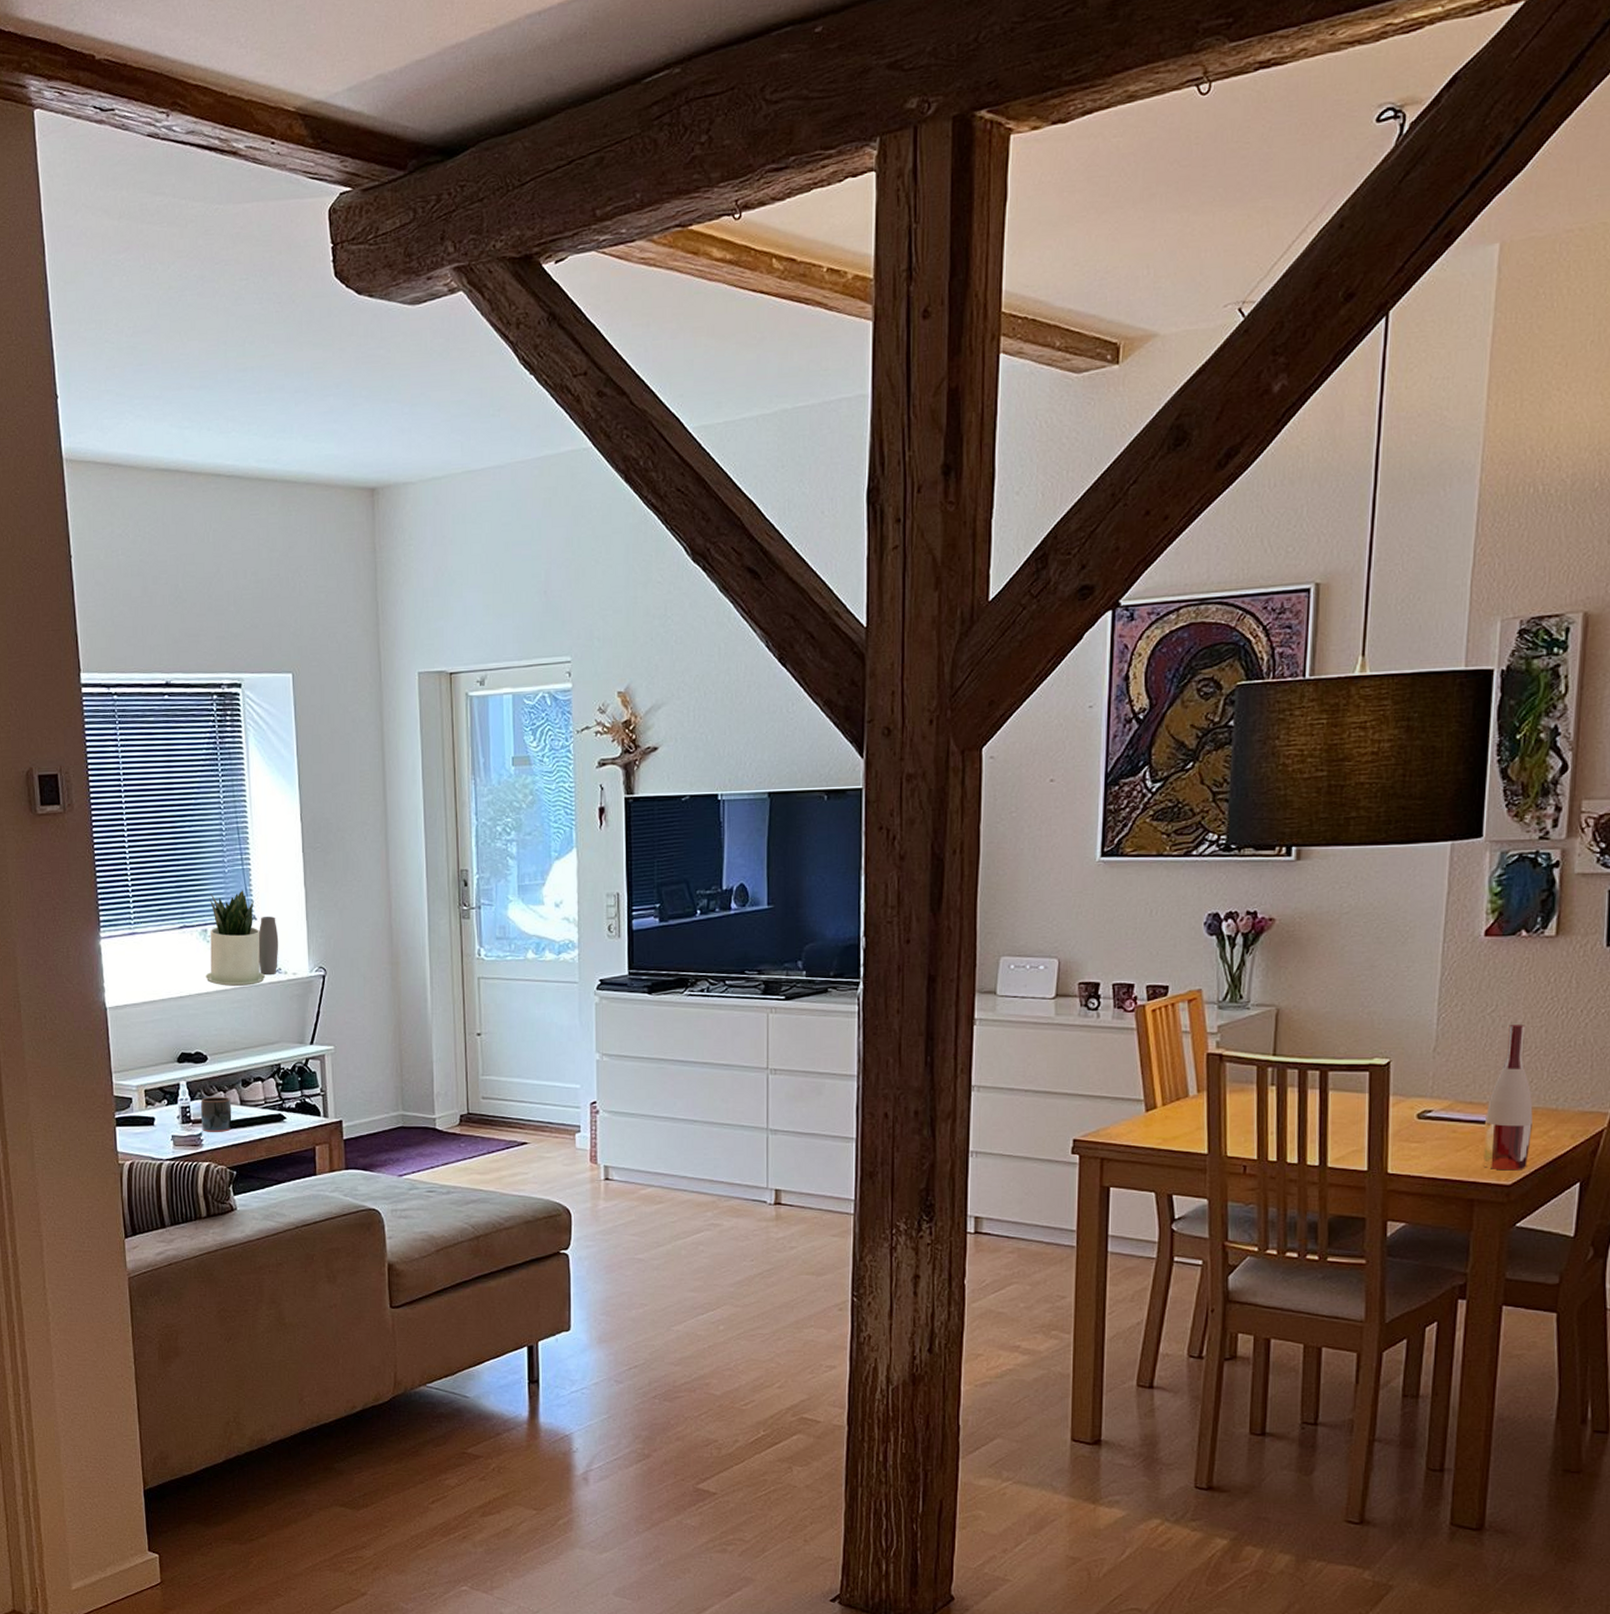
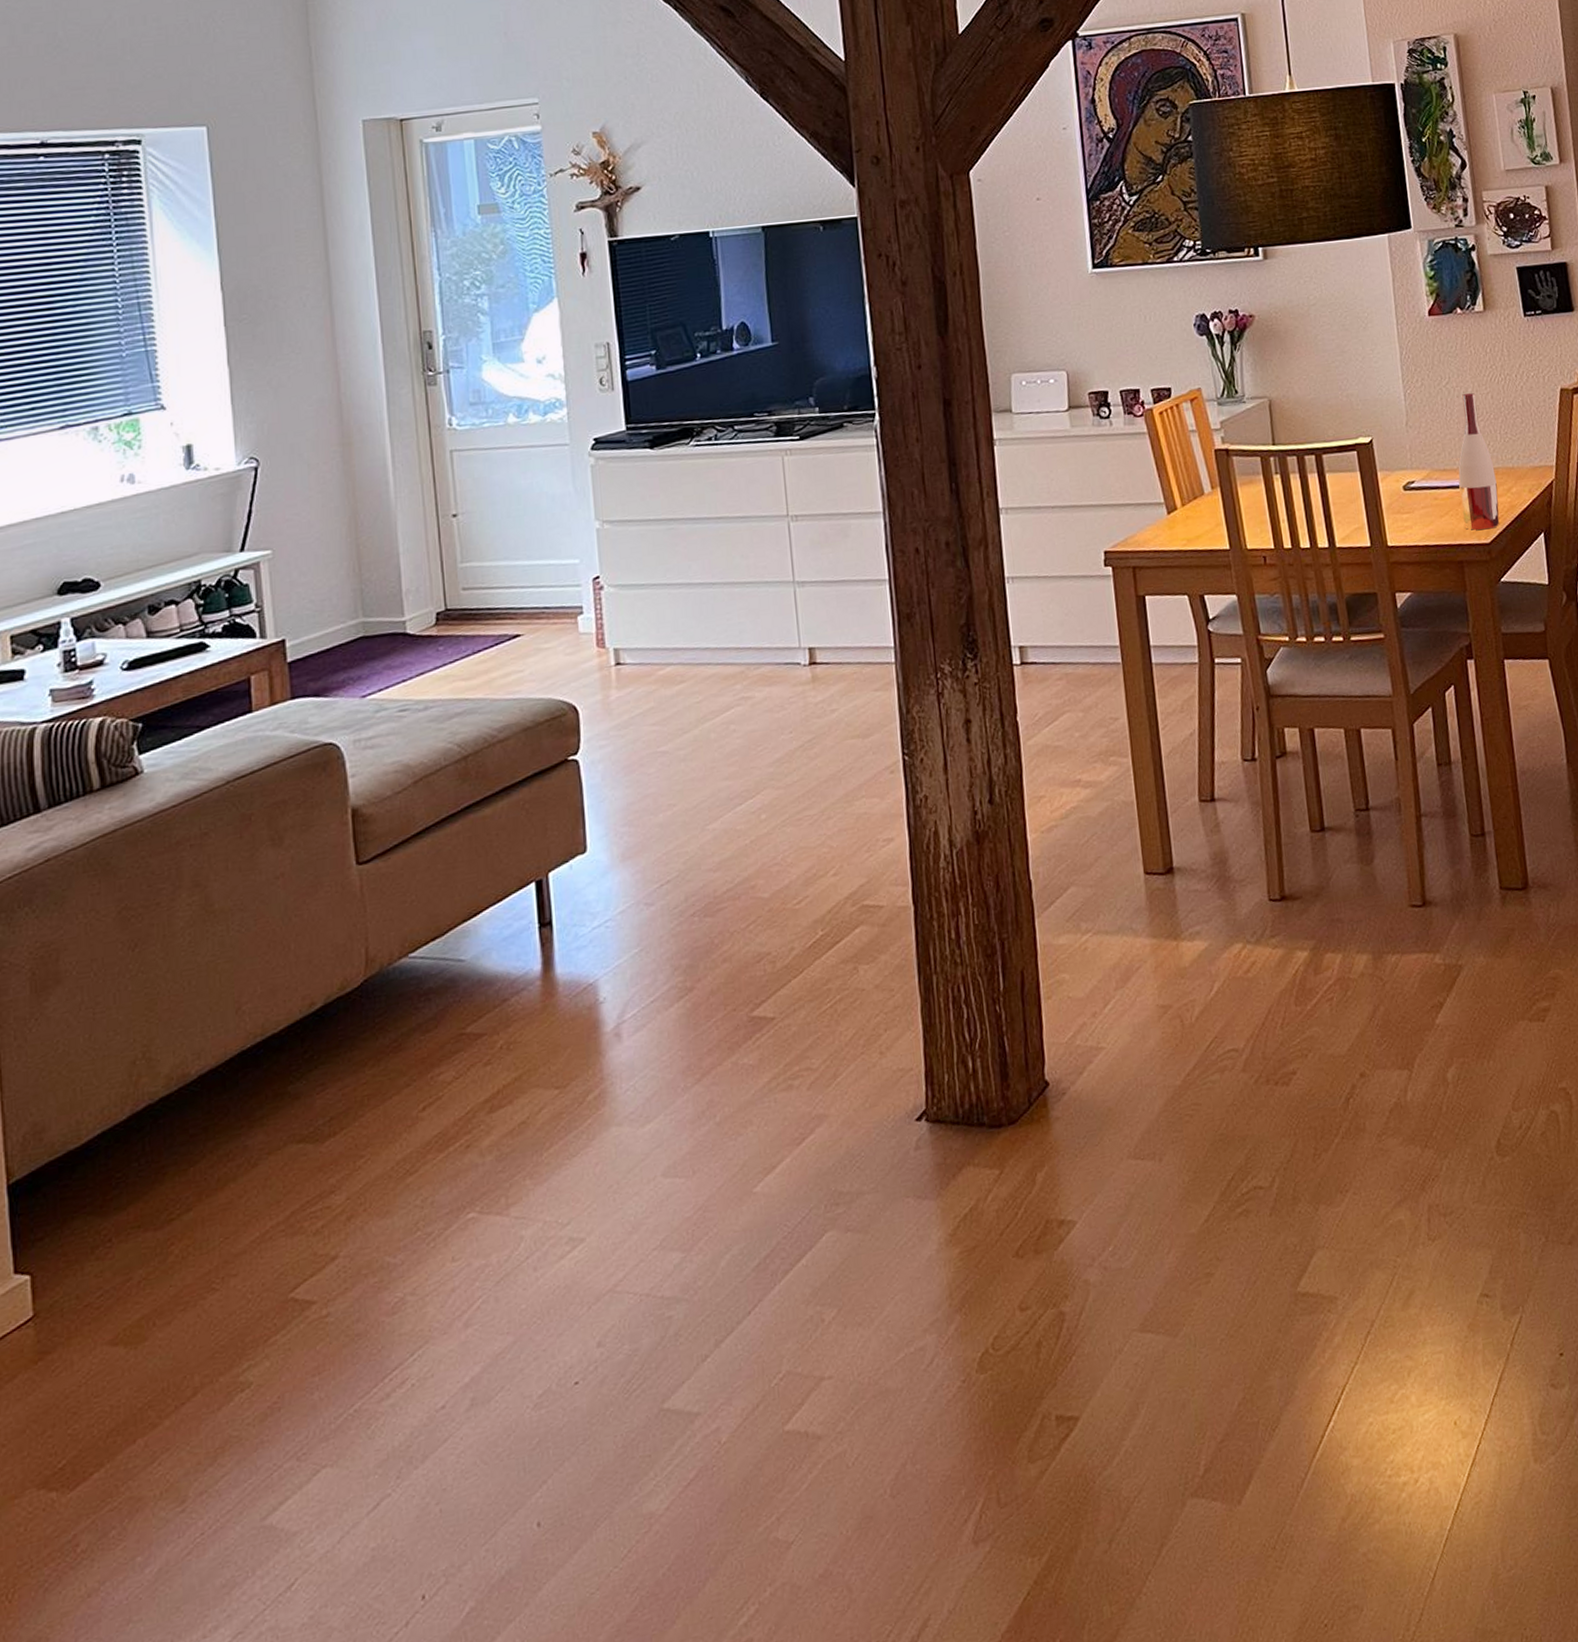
mug: present [200,1097,232,1132] -> none [90,630,135,679]
planter: present [205,890,266,987] -> none [96,376,179,494]
vase: present [258,917,279,976] -> none [168,404,196,475]

